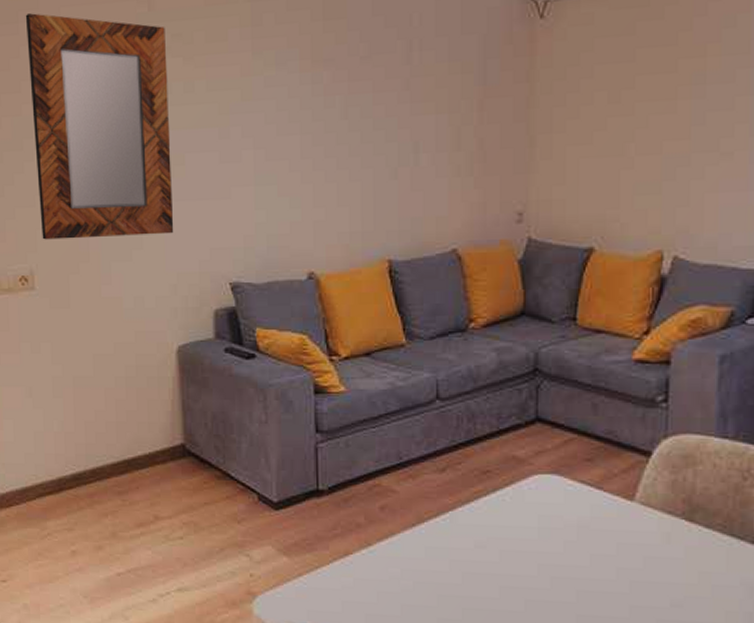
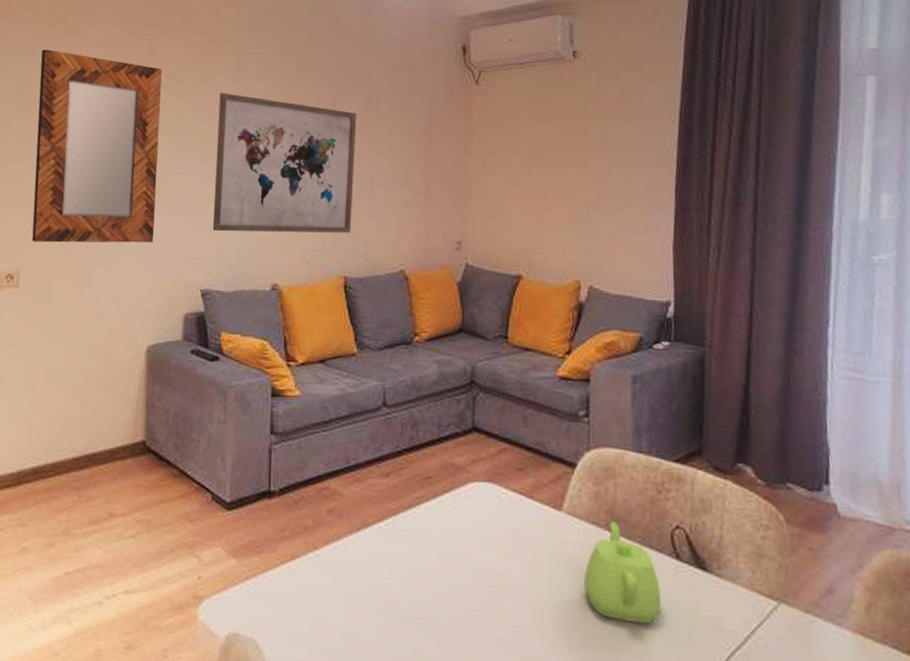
wall art: none [234,51,397,217] -> present [212,93,357,233]
teapot: none [656,510,740,611] -> present [584,522,661,624]

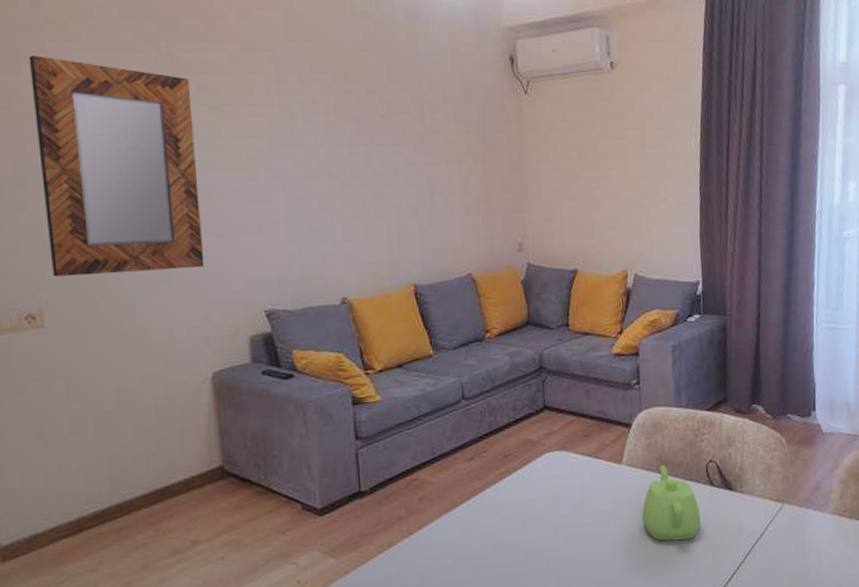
wall art: present [212,93,357,233] -> none [261,105,417,251]

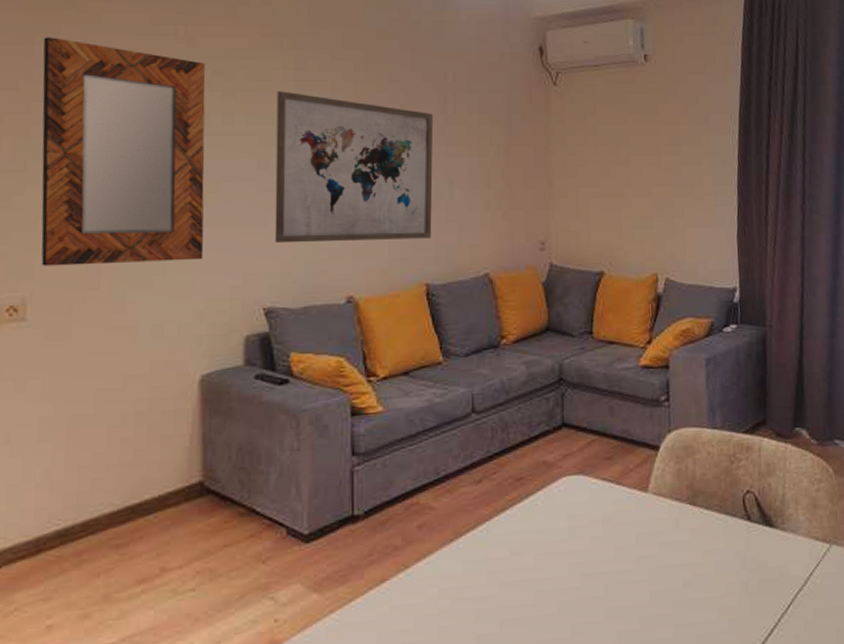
wall art: none [261,105,417,251] -> present [274,91,434,244]
teapot: present [642,465,701,541] -> none [669,495,736,585]

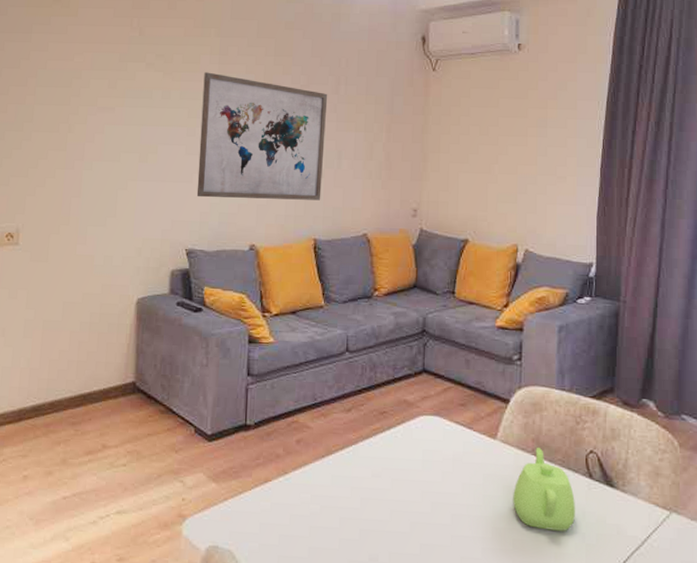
home mirror: present [41,37,206,266] -> none [30,27,151,207]
teapot: none [669,495,736,585] -> present [513,448,575,531]

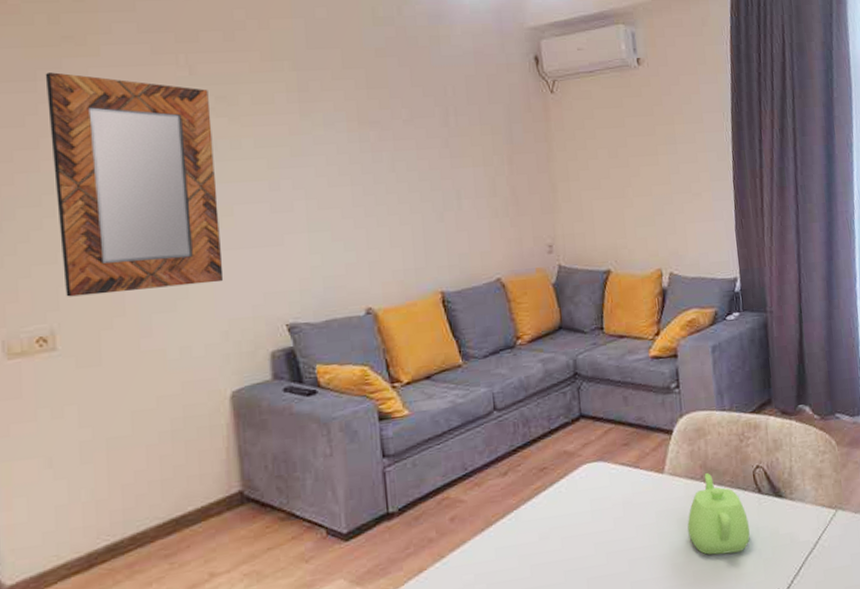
home mirror: none [30,27,151,207] -> present [45,72,222,297]
wall art: present [196,72,328,200] -> none [281,113,444,262]

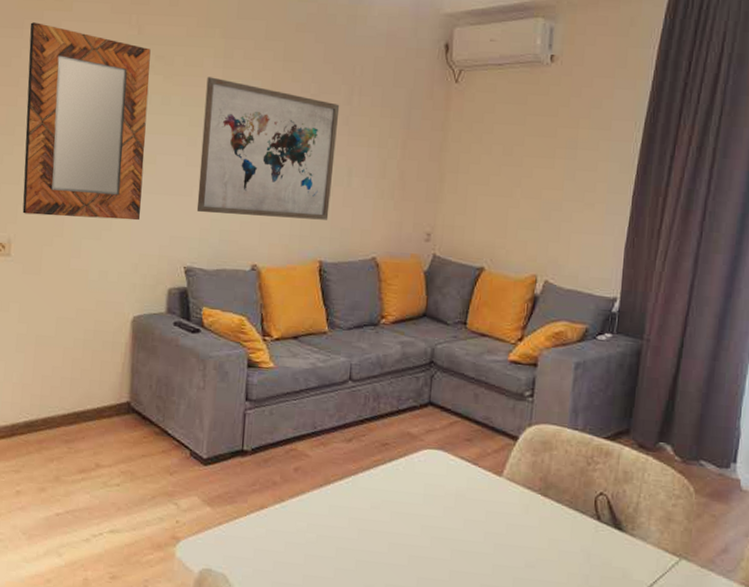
wall art: none [281,113,444,262] -> present [196,77,340,220]
teapot: present [687,473,750,555] -> none [515,487,581,572]

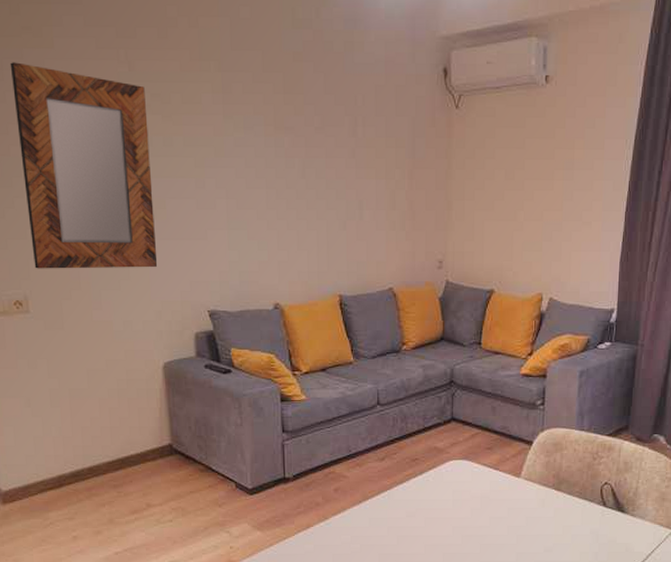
wall art: present [196,77,340,220] -> none [207,114,345,256]

